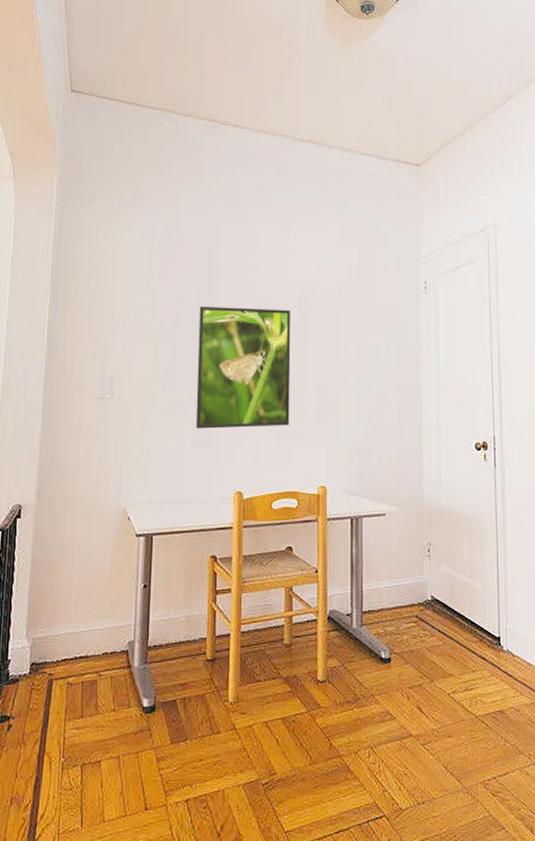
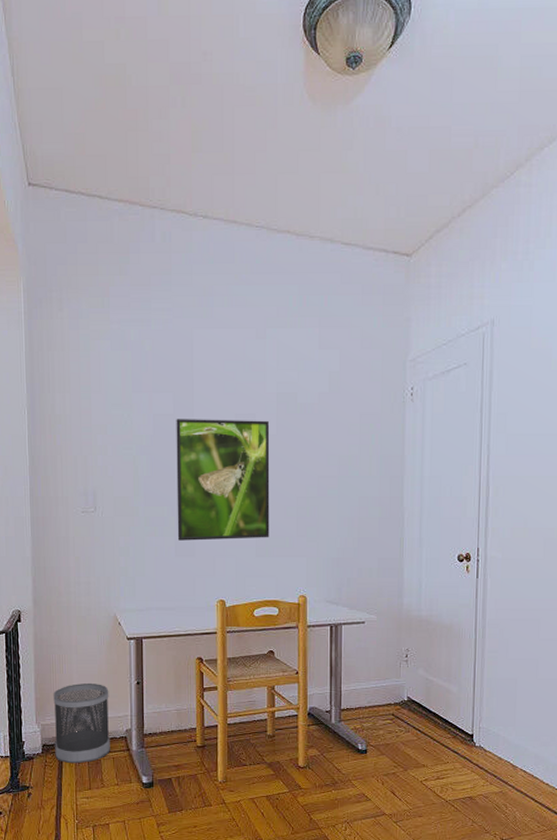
wastebasket: none [44,587,112,686] -> present [53,682,110,764]

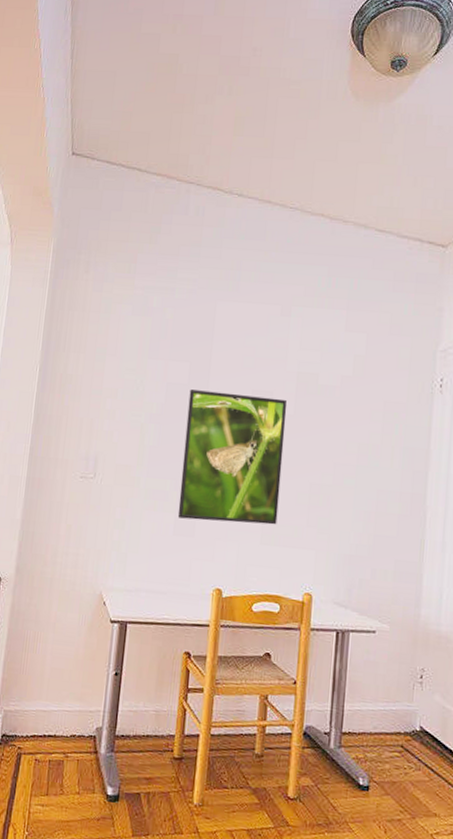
wastebasket: present [53,682,110,764] -> none [13,667,83,763]

